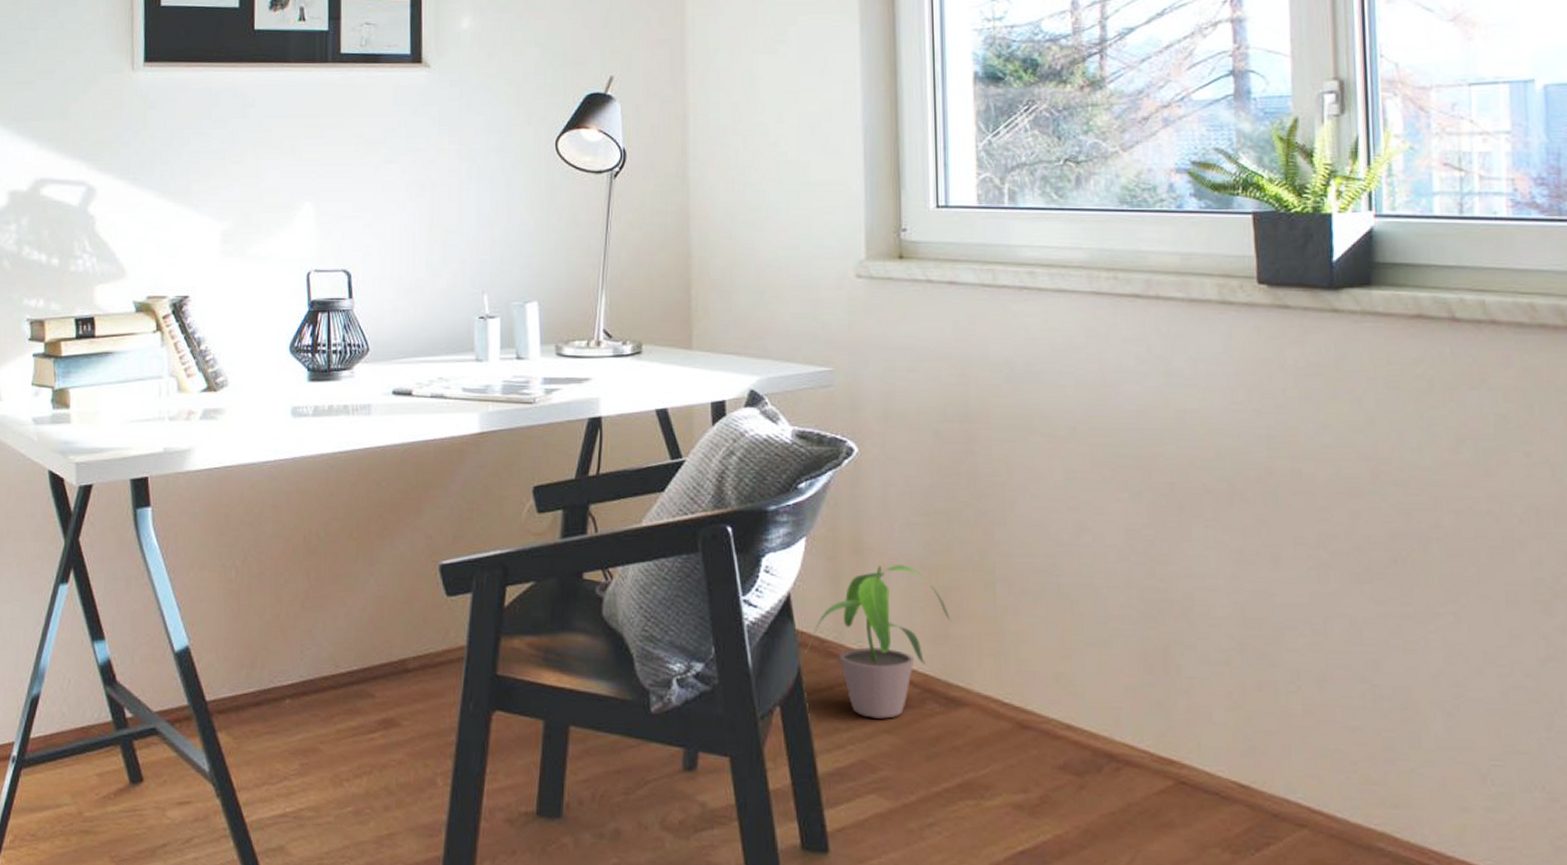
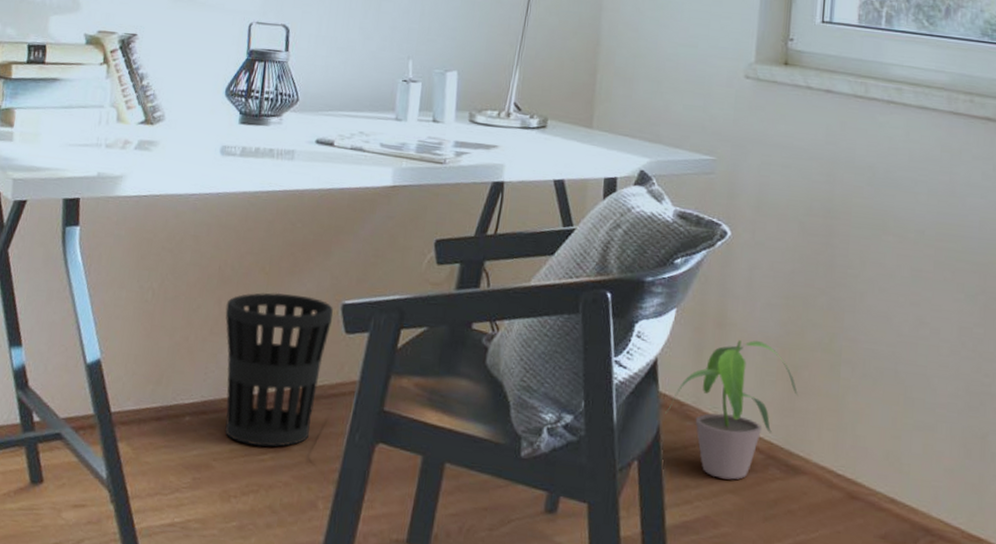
wastebasket: none [315,558,432,725] -> present [225,292,333,447]

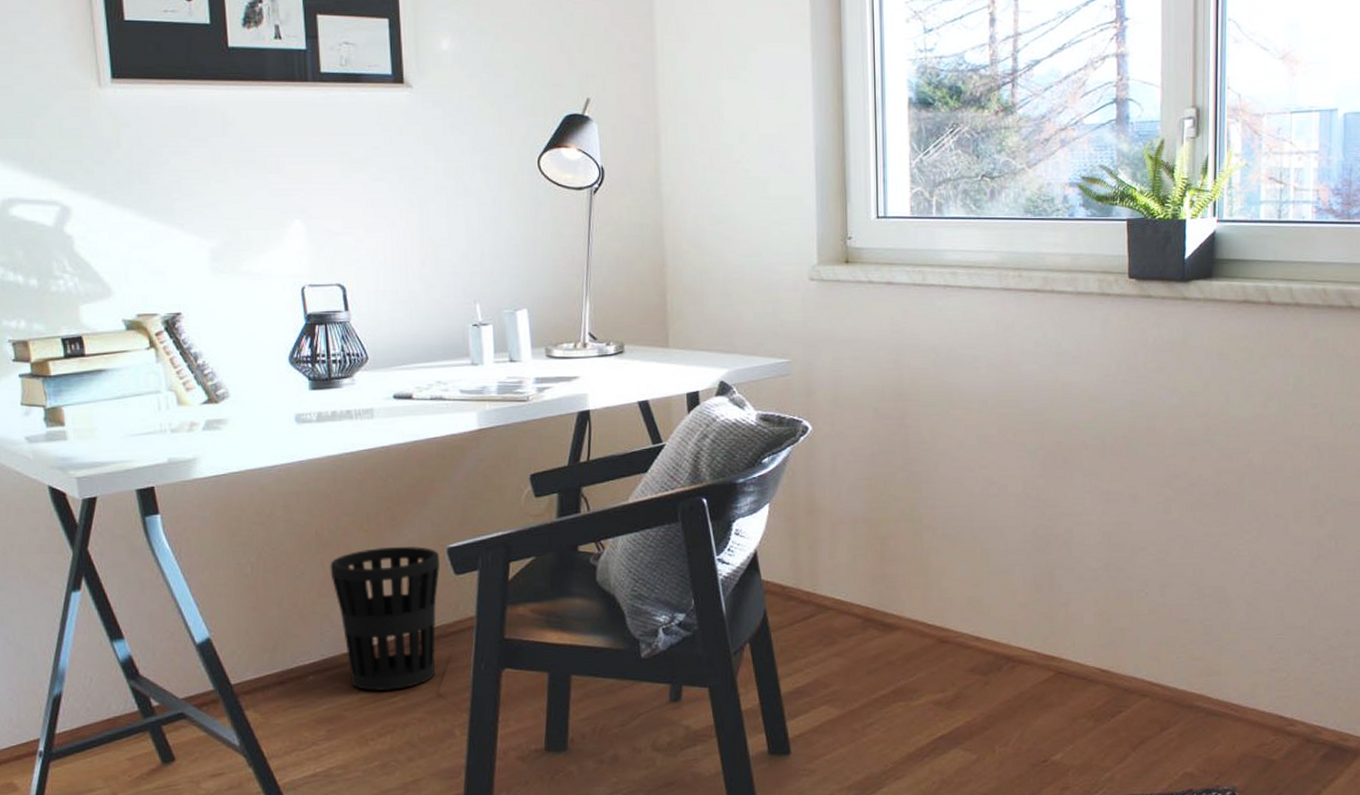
potted plant: present [665,340,799,480] -> none [769,521,888,646]

